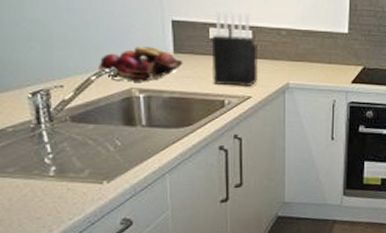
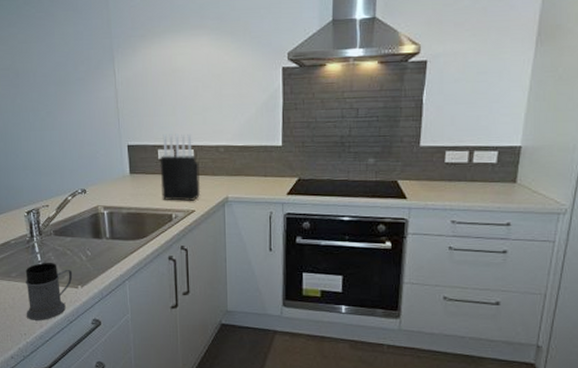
mug: none [28,153,96,224] -> present [25,262,73,320]
fruit basket: present [98,46,183,82] -> none [73,169,137,201]

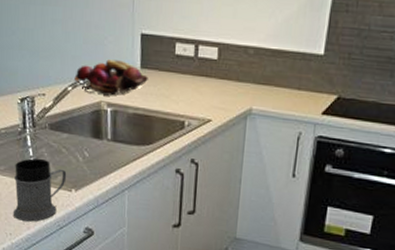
fruit basket: none [73,169,137,201] -> present [74,59,148,96]
knife block: present [159,133,201,201] -> none [174,25,223,109]

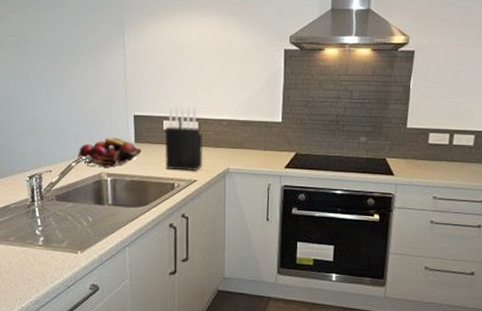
mug: present [13,158,67,222] -> none [22,226,73,285]
knife block: none [174,25,223,109] -> present [164,106,204,171]

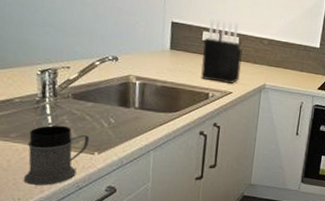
mug: none [22,226,73,285] -> present [23,125,90,185]
fruit basket: present [78,138,142,168] -> none [103,40,177,71]

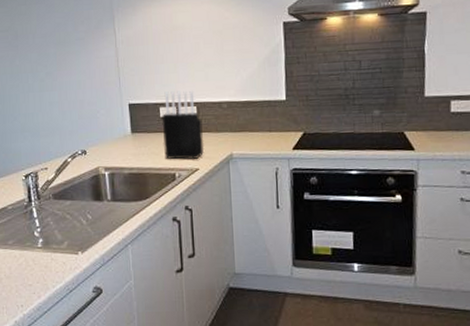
mug: present [23,125,90,185] -> none [23,227,73,291]

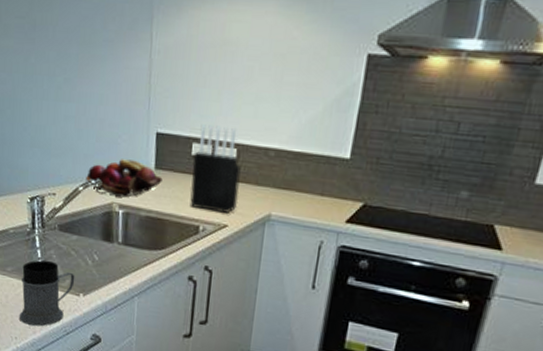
mug: none [23,227,73,291] -> present [19,260,75,326]
fruit basket: none [73,129,139,162] -> present [86,159,163,198]

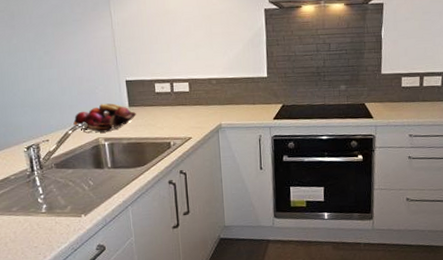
mug: present [19,260,75,326] -> none [26,194,76,252]
knife block: present [190,124,241,213] -> none [157,68,197,130]

